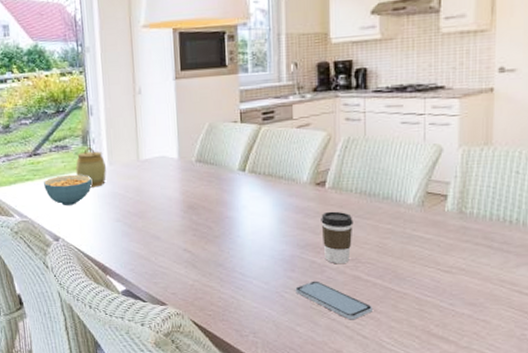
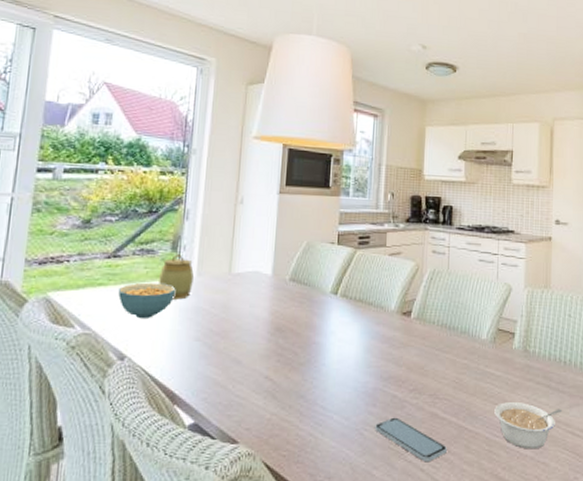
coffee cup: present [321,211,353,264] -> none [404,342,434,400]
legume: none [425,264,508,308] -> present [494,402,563,450]

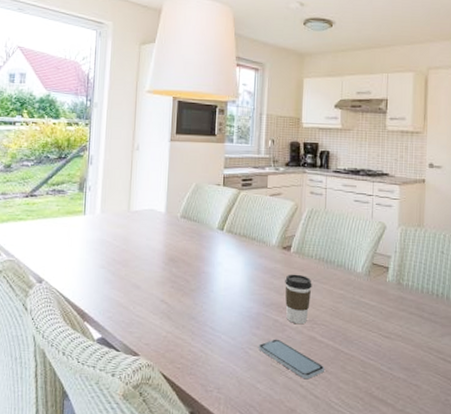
cereal bowl: present [118,282,176,318] -> none [36,218,83,248]
jar: present [159,254,194,300] -> none [69,194,98,233]
coffee cup: none [404,342,434,400] -> present [285,274,312,325]
legume: present [494,402,563,450] -> none [369,329,435,373]

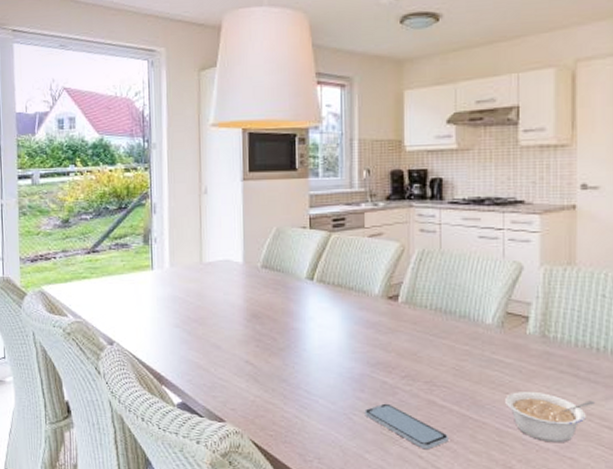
coffee cup: present [285,274,312,325] -> none [393,328,428,387]
legume: none [369,329,435,373] -> present [505,392,596,443]

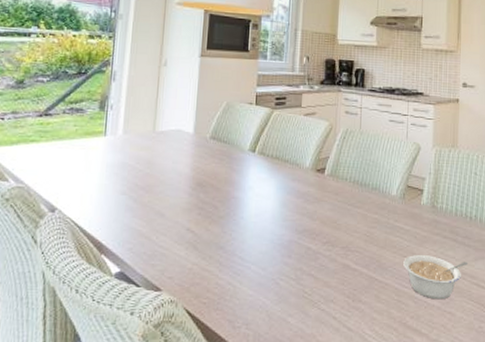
smartphone: present [365,403,448,450] -> none [290,268,358,311]

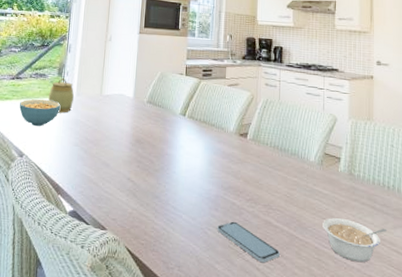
cereal bowl: none [50,139,104,173] -> present [19,99,61,126]
jar: none [87,113,120,156] -> present [48,78,74,113]
smartphone: none [290,268,358,311] -> present [217,221,280,263]

